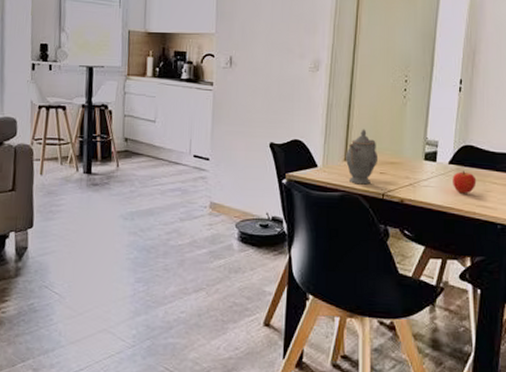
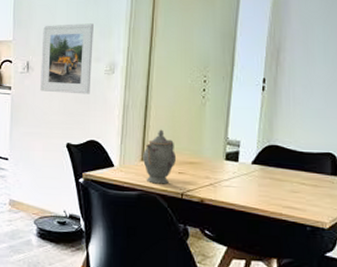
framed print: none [243,18,299,92] -> present [40,23,94,94]
fruit: present [453,170,477,194] -> none [256,170,283,195]

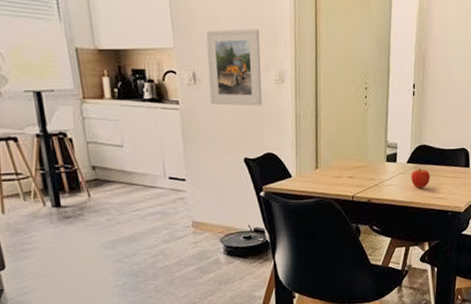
teapot: present [143,129,177,184] -> none [317,137,347,190]
fruit: none [256,170,283,195] -> present [411,168,431,189]

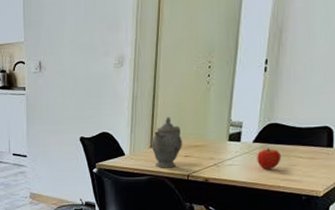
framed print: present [206,29,262,106] -> none [52,18,102,90]
teapot: none [317,137,347,190] -> present [152,117,183,168]

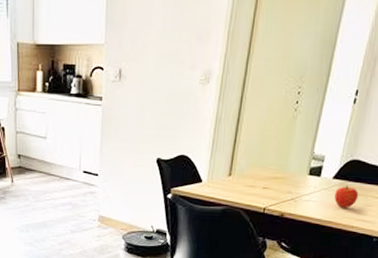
teapot: present [152,117,183,168] -> none [230,144,263,199]

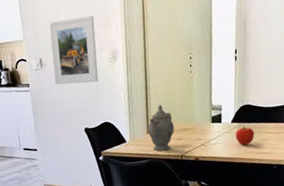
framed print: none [132,25,191,106] -> present [49,15,99,85]
teapot: none [230,144,263,199] -> present [148,104,175,151]

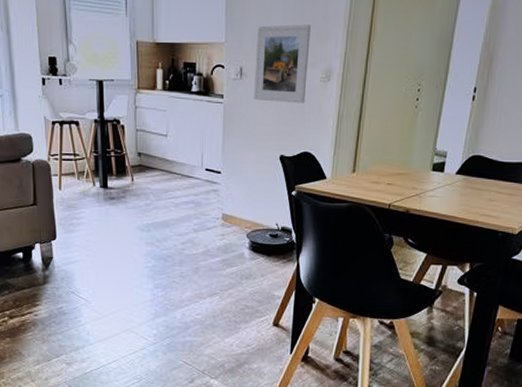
teapot: present [148,104,175,151] -> none [354,140,387,196]
fruit: present [235,126,255,146] -> none [458,180,482,204]

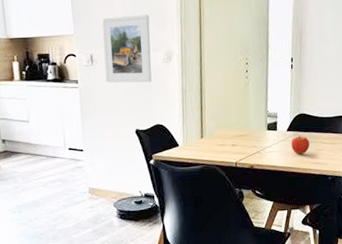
fruit: none [458,180,482,204] -> present [291,135,310,155]

